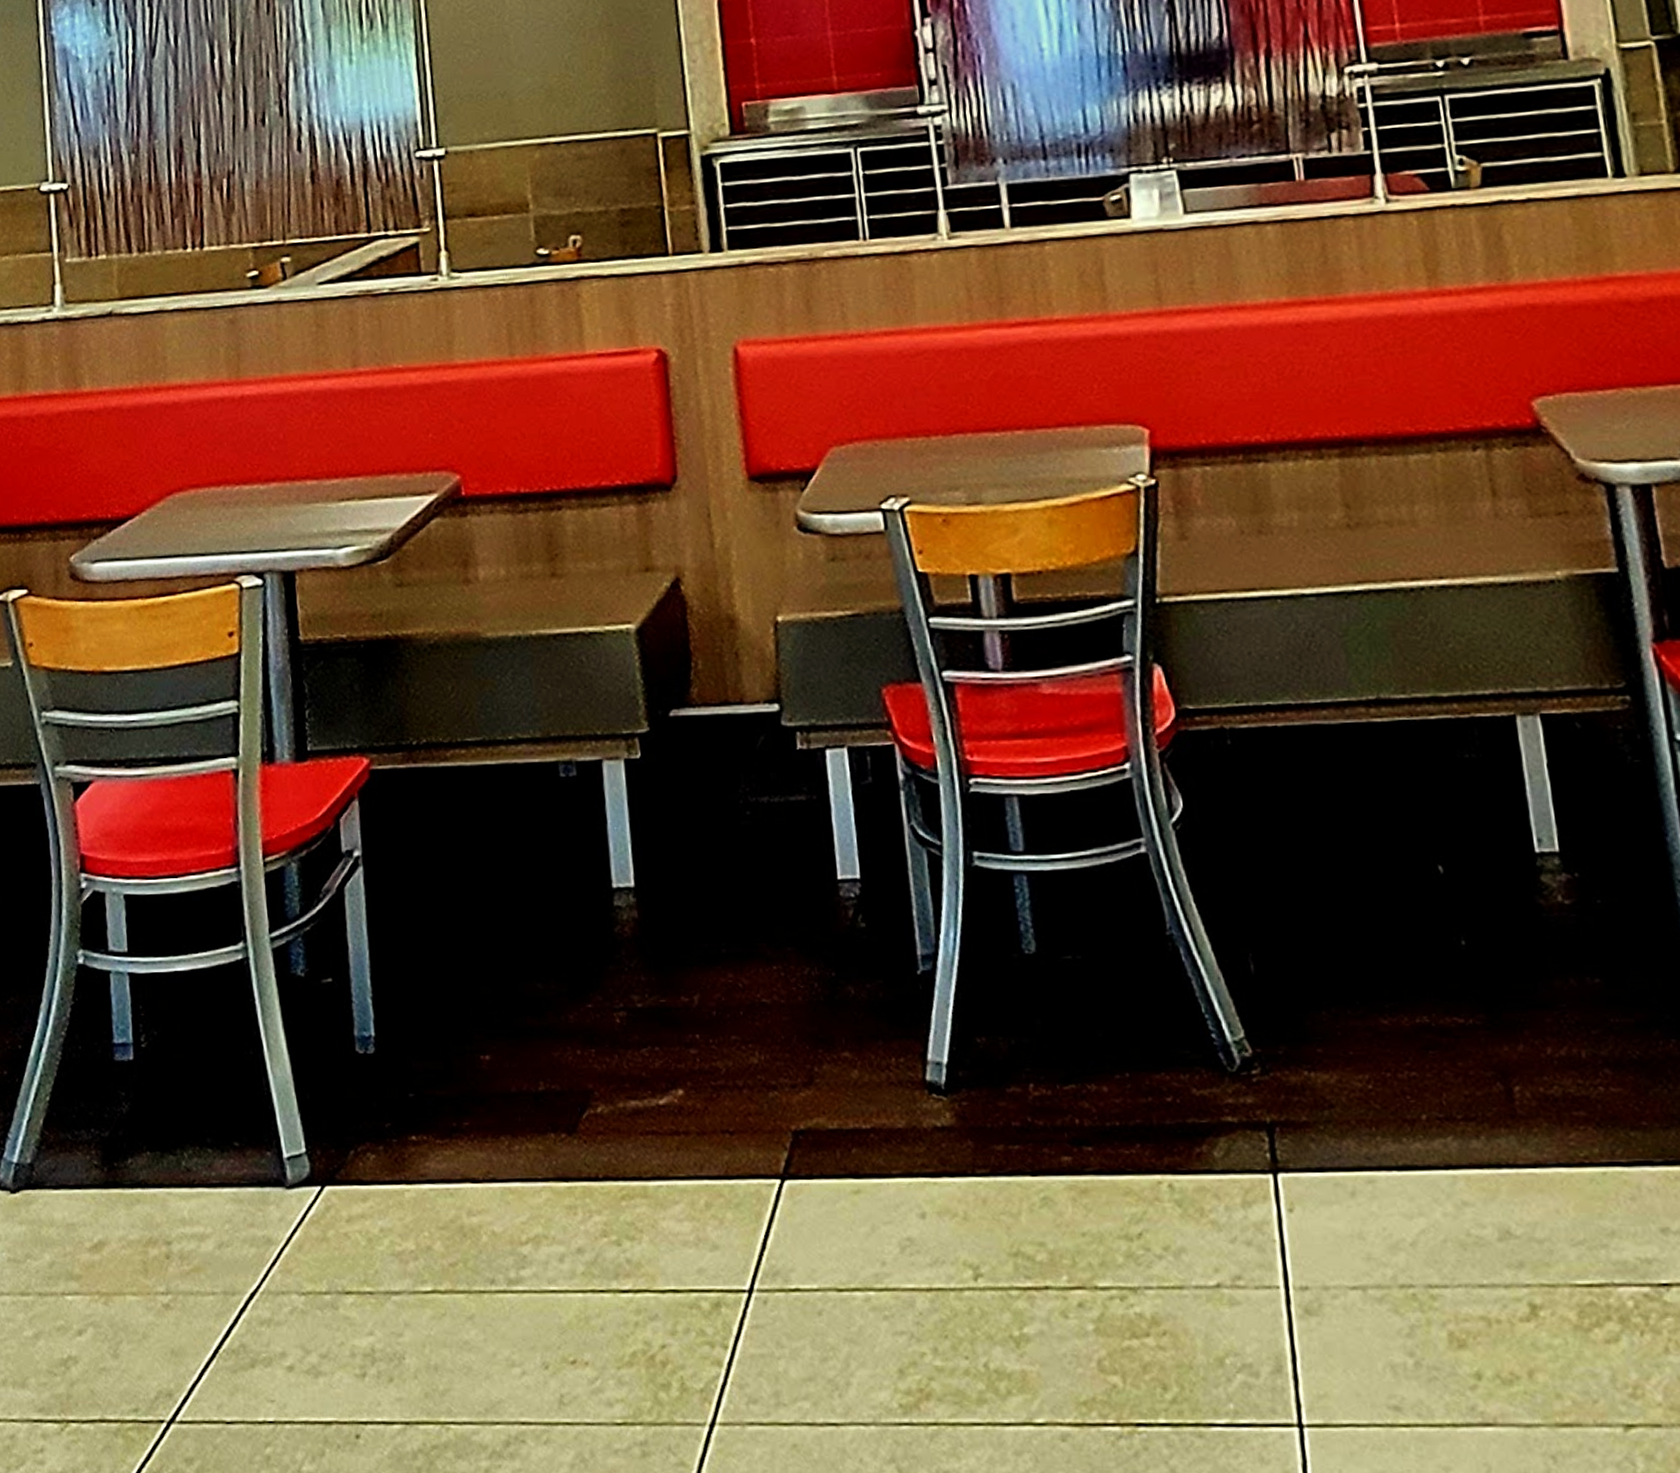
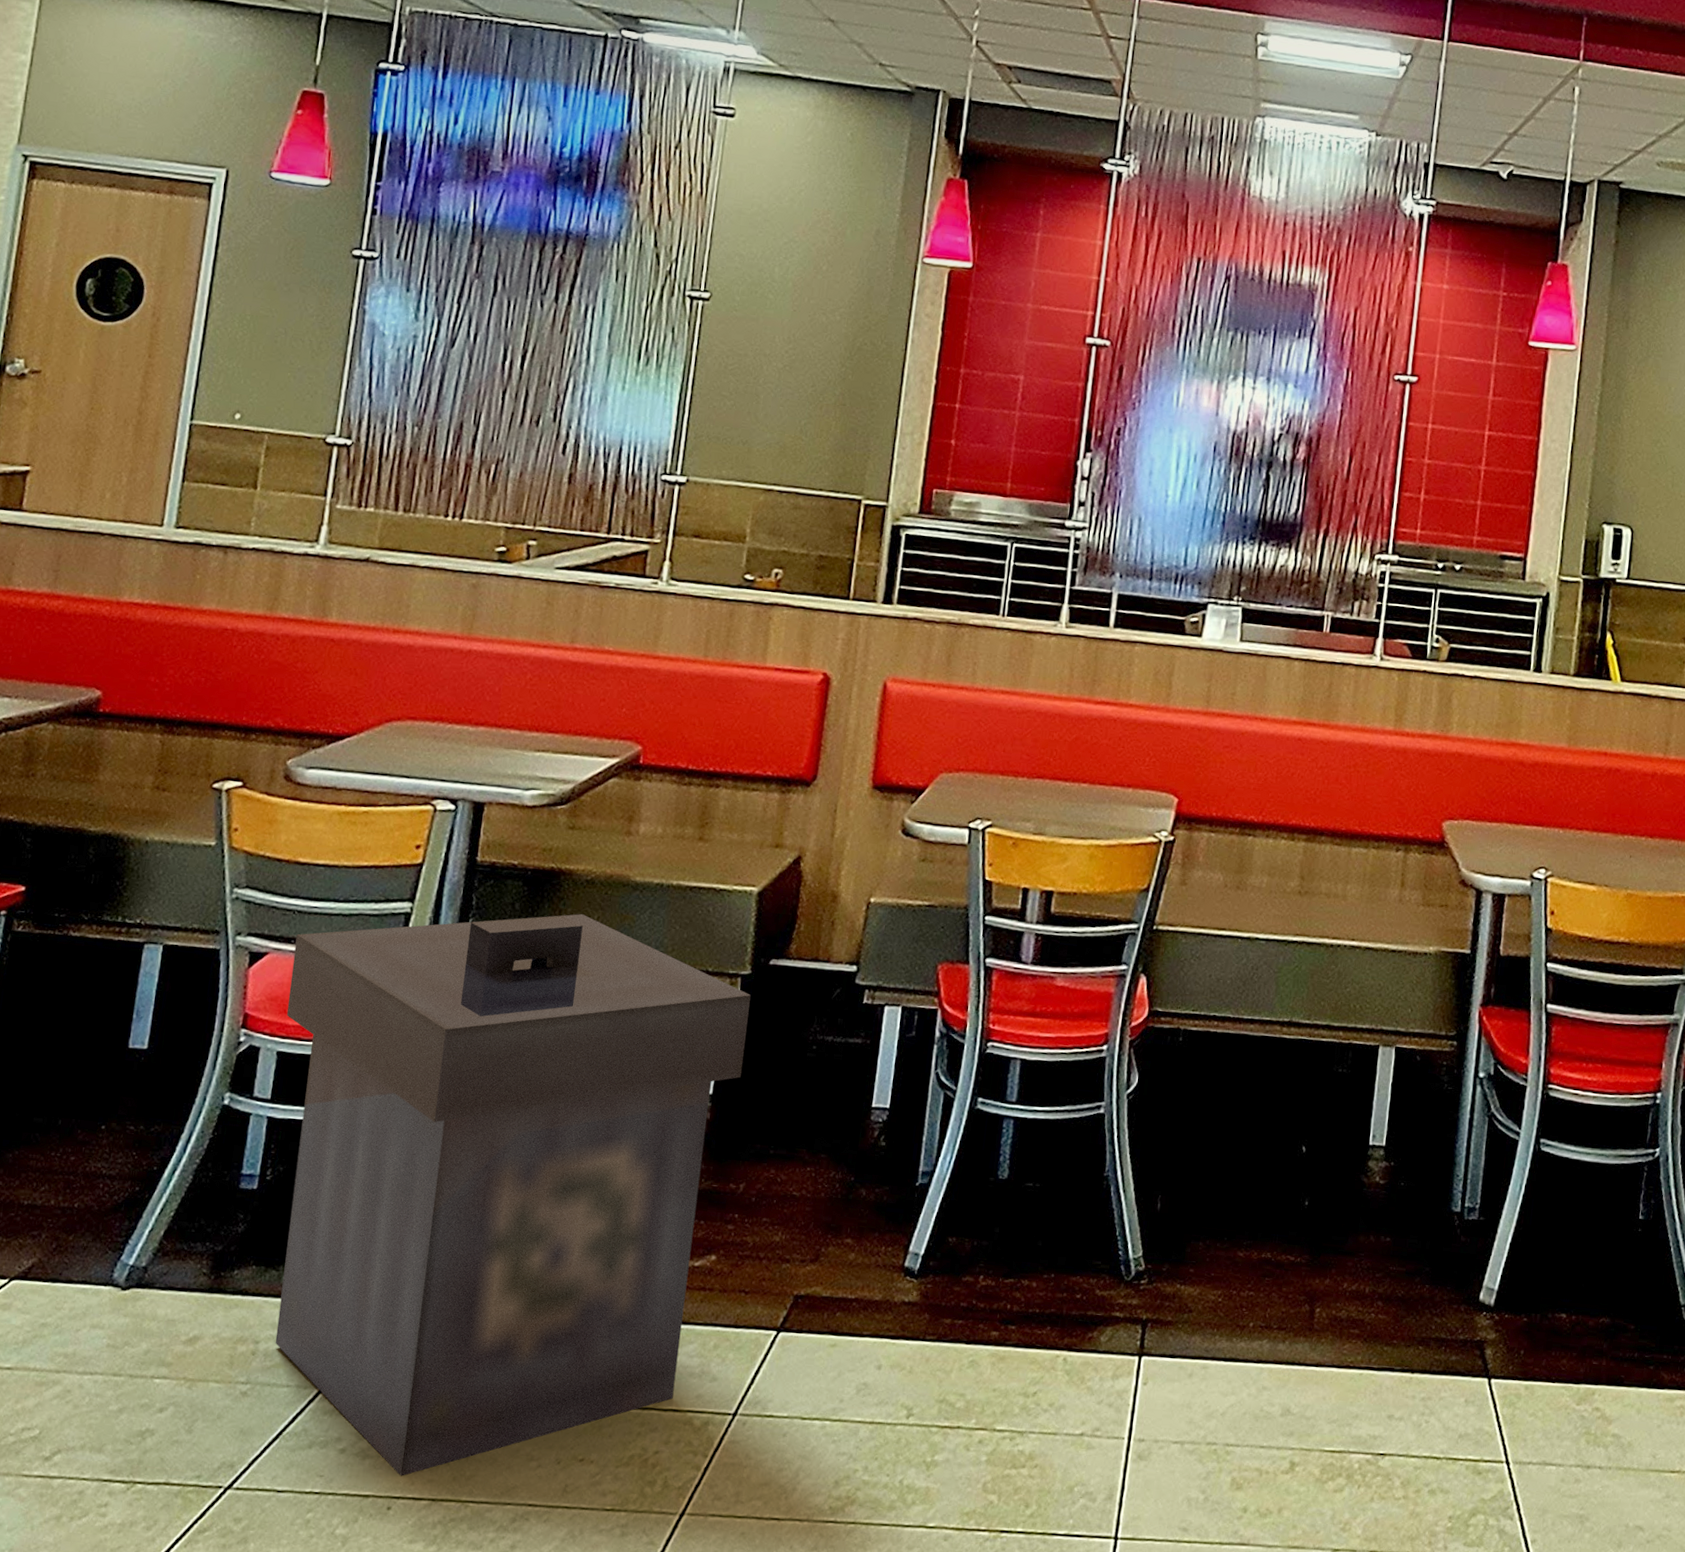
trash can: none [119,687,669,1396] -> present [275,914,751,1476]

